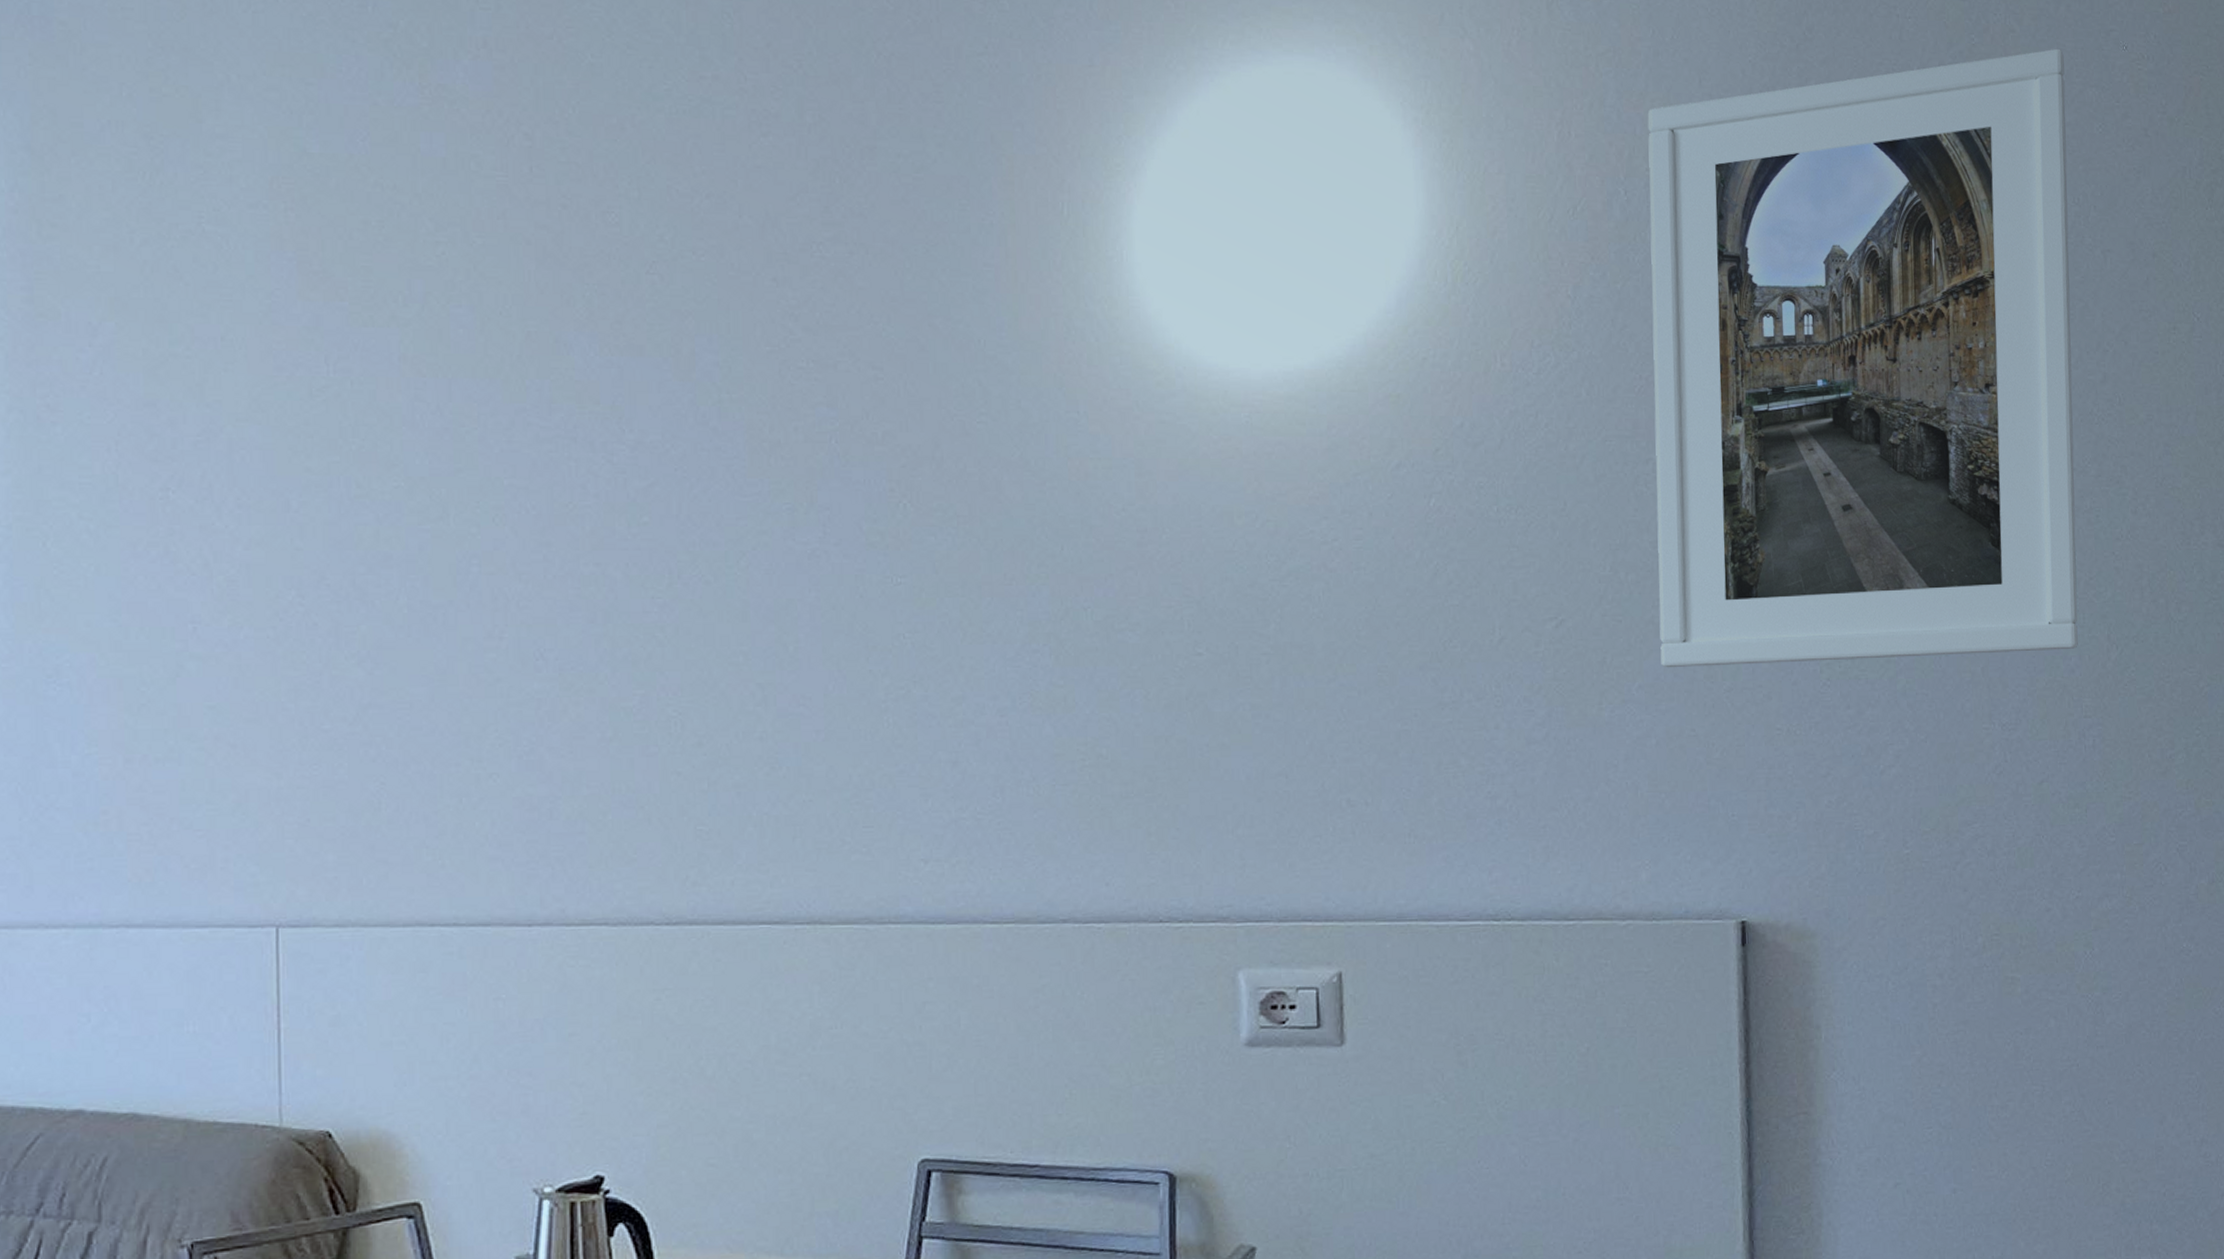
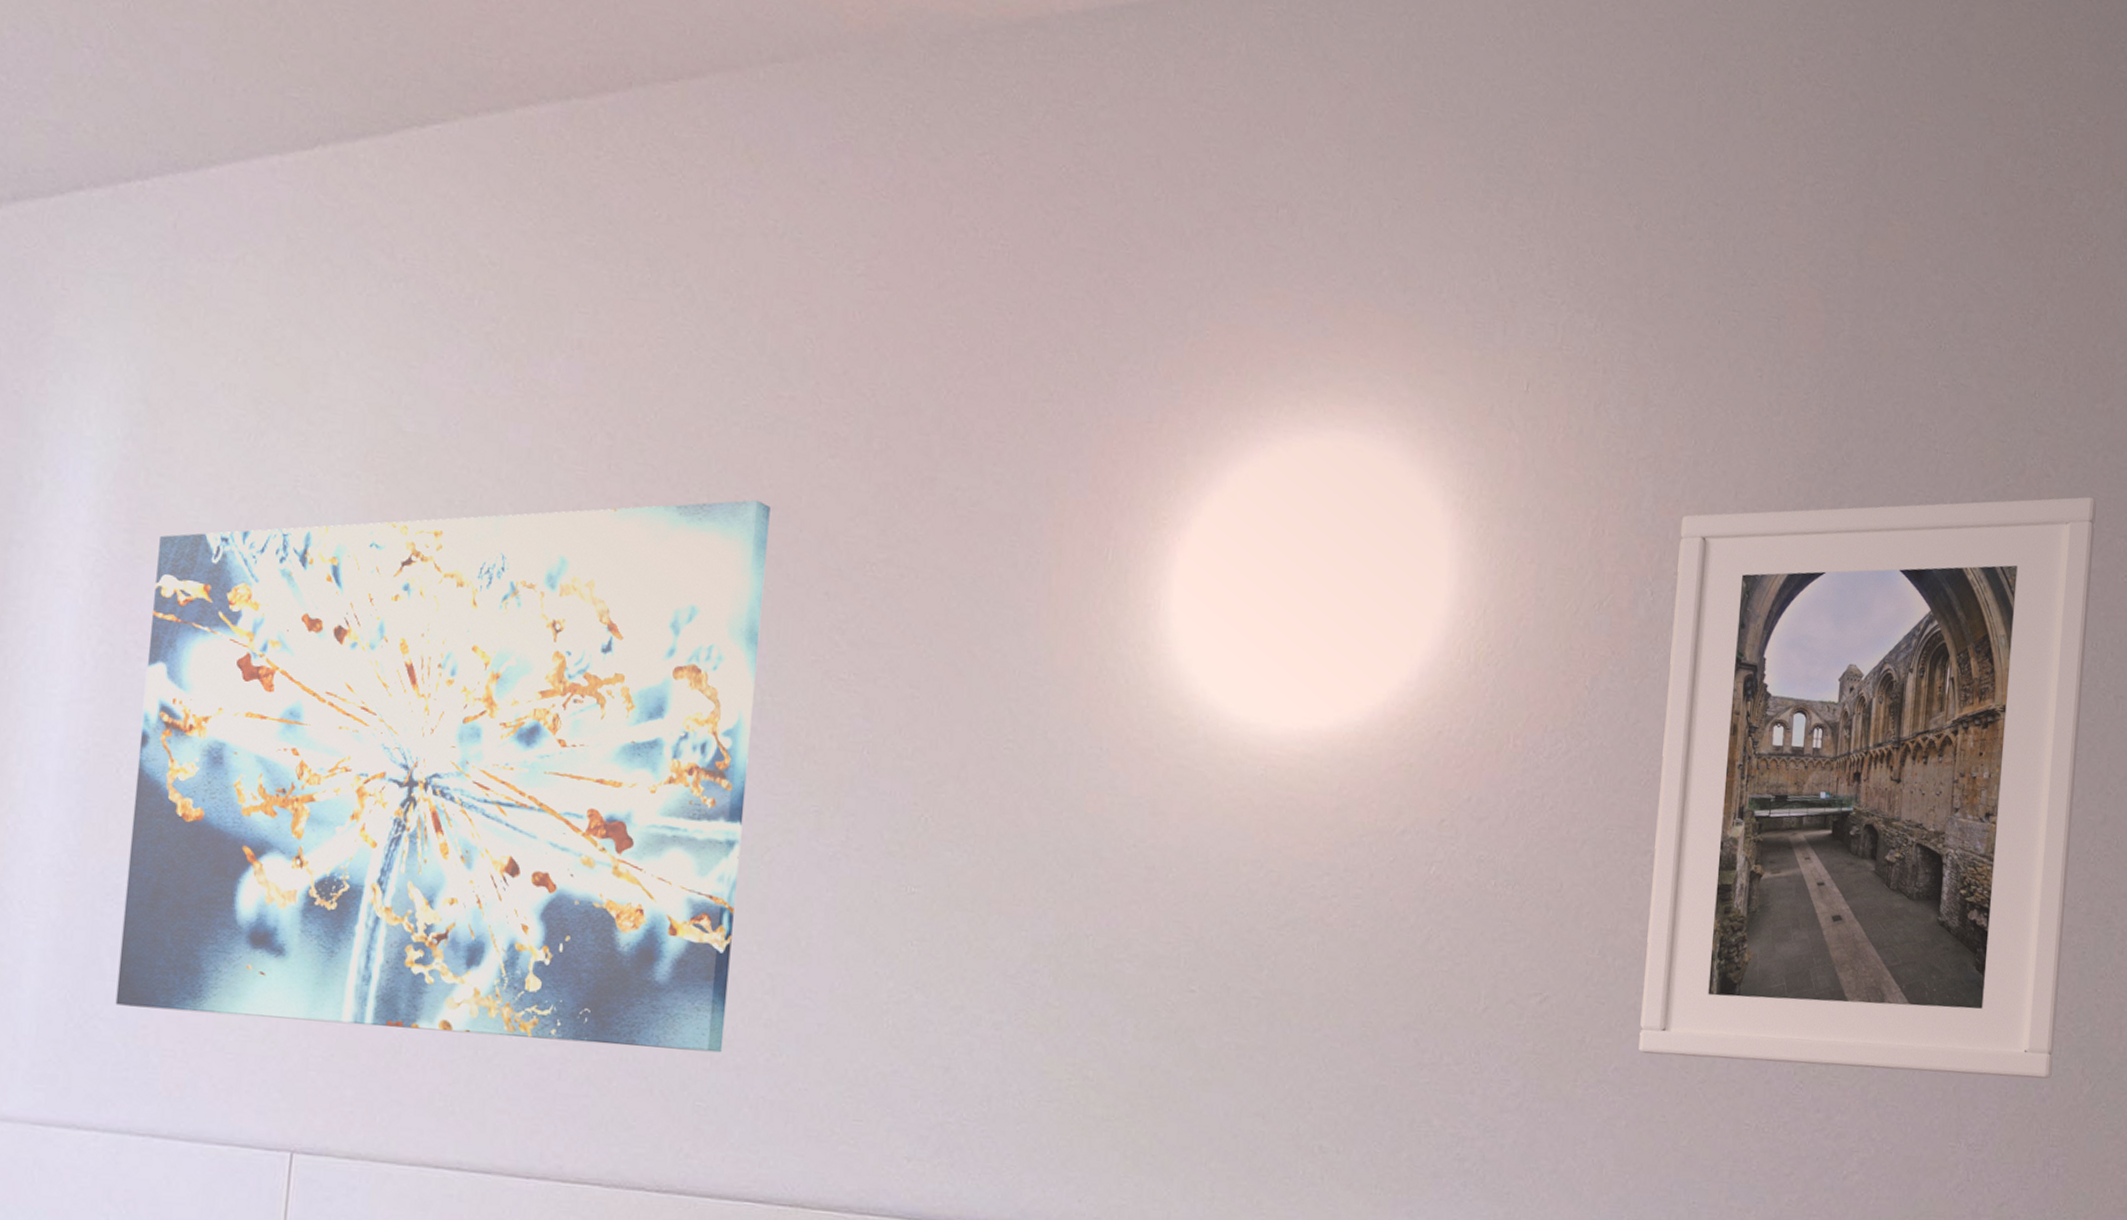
wall art: none [61,188,719,793] -> present [115,499,771,1053]

